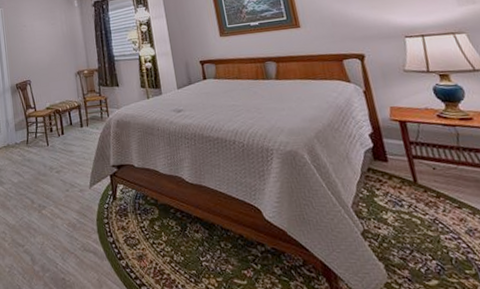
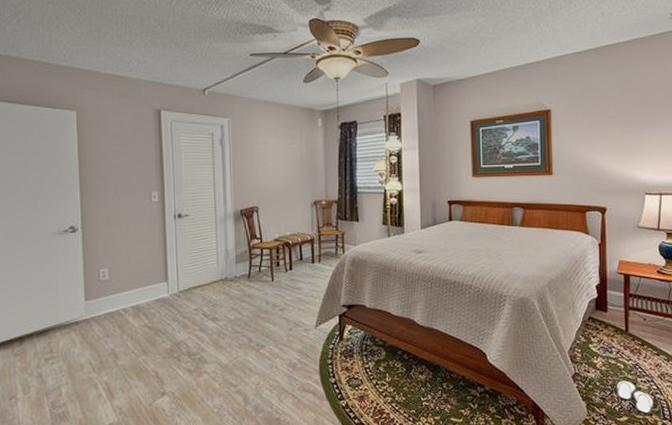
slippers: none [415,237,469,278] -> present [615,380,655,415]

